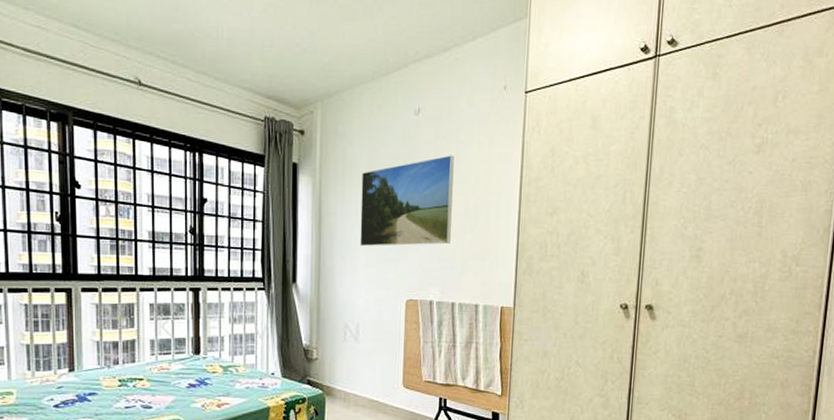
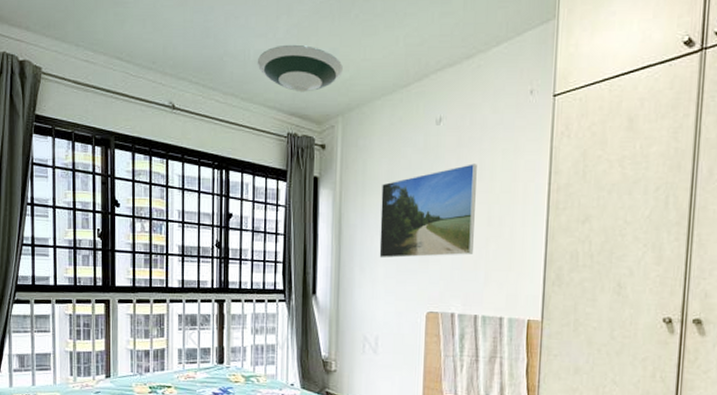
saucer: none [231,24,321,76] -> present [257,44,343,93]

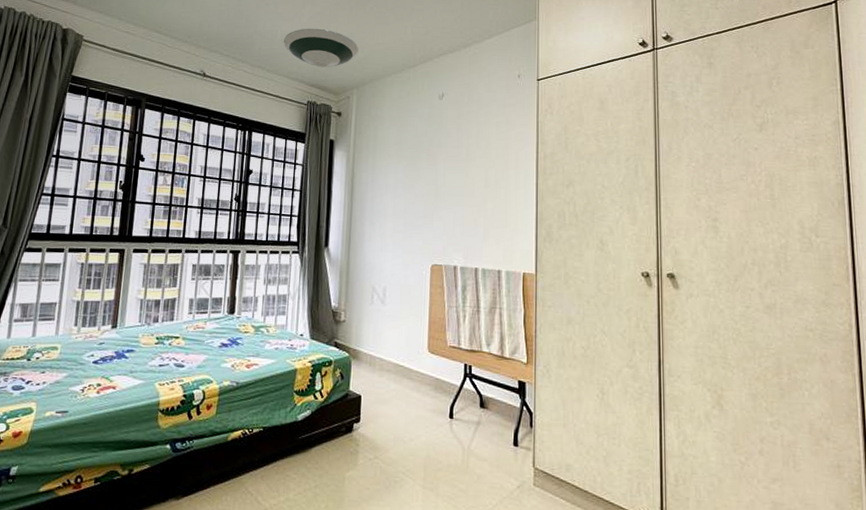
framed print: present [379,164,477,259] -> none [388,133,475,215]

